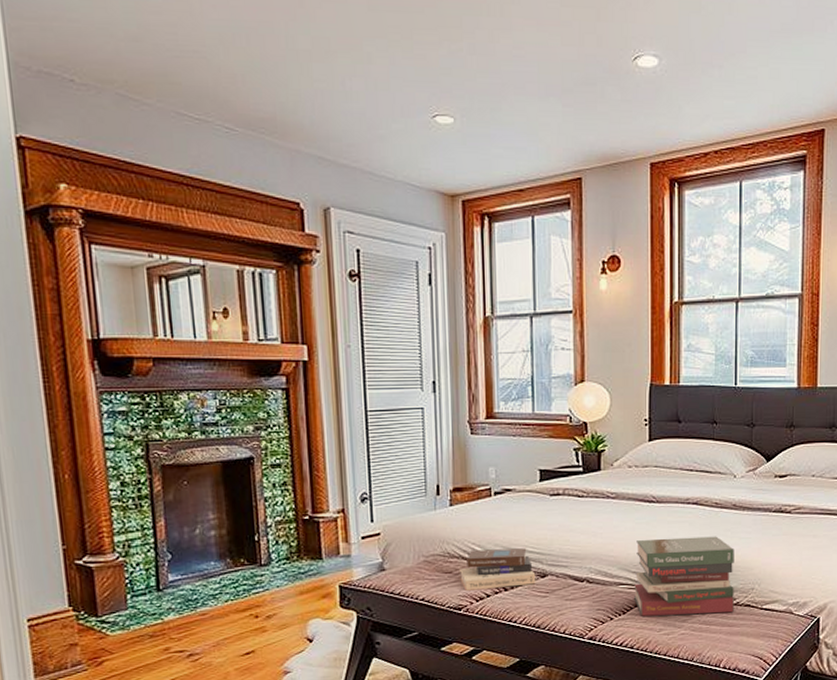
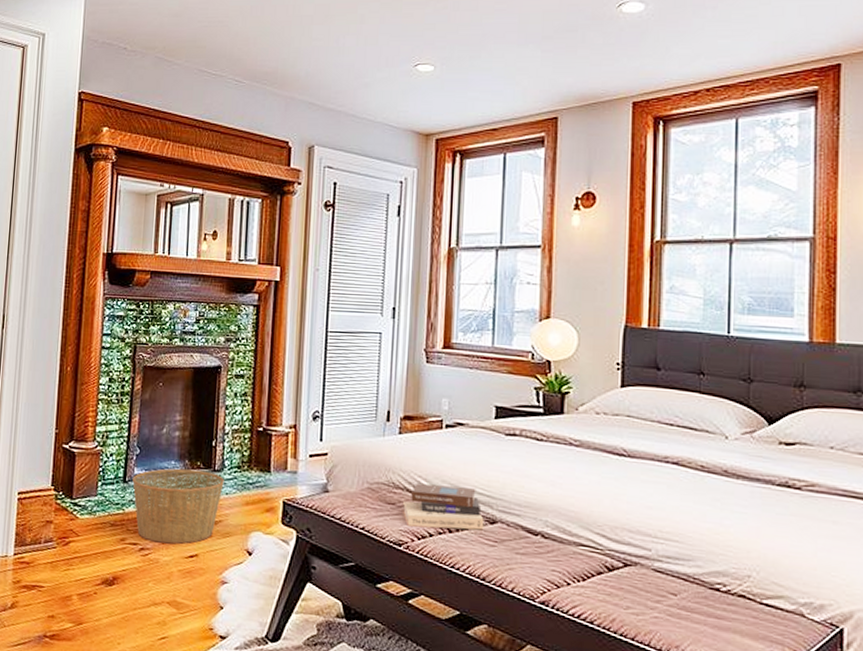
basket: none [167,567,274,646] -> present [132,468,224,545]
books: present [634,536,734,616] -> none [597,497,725,602]

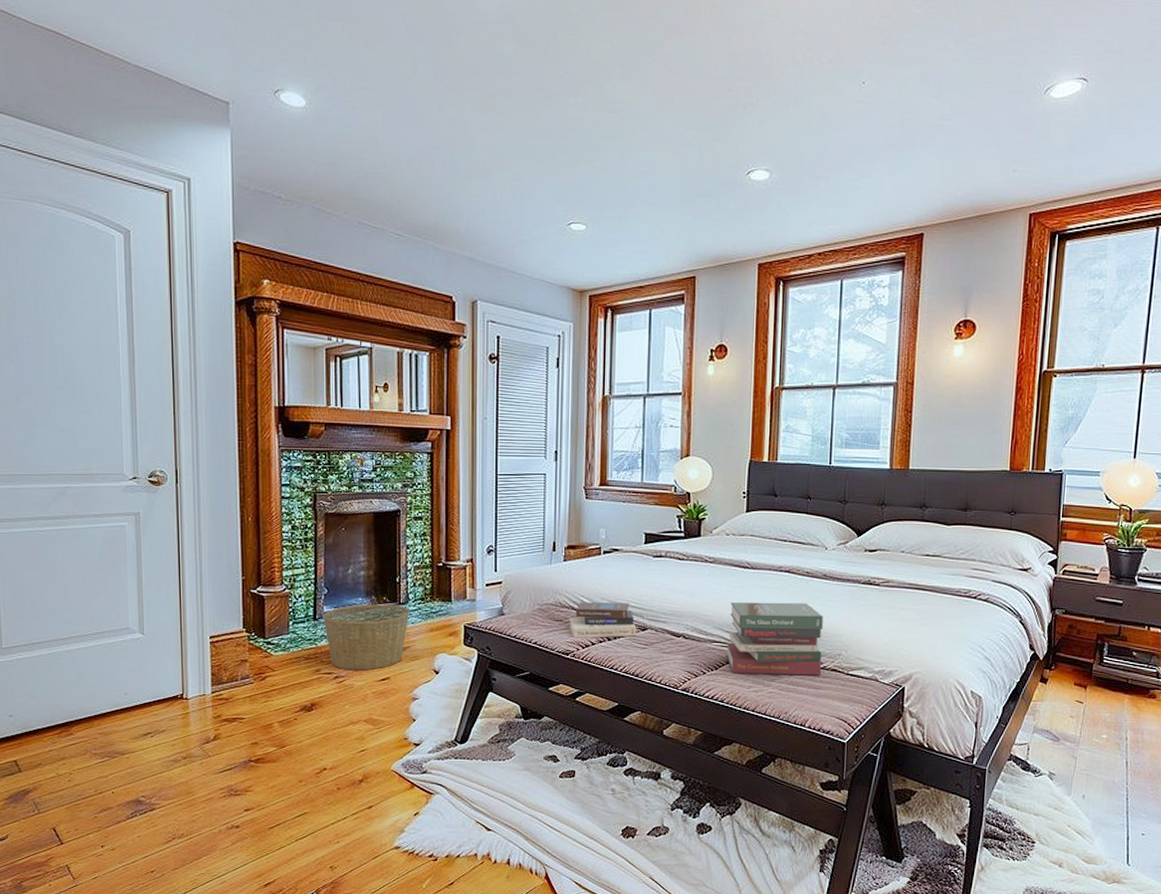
books: none [597,497,725,602] -> present [726,602,823,676]

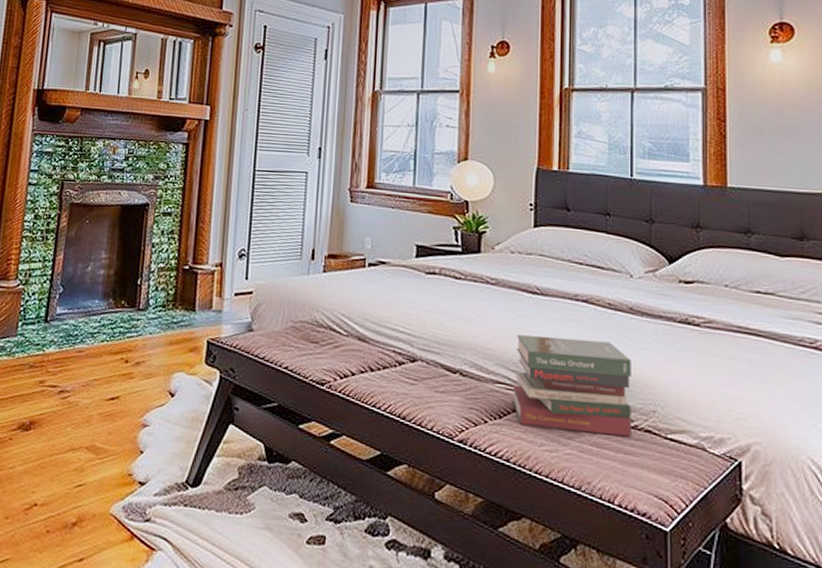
basket: present [323,604,409,671] -> none [54,307,149,386]
books: present [569,602,637,639] -> none [326,322,405,369]

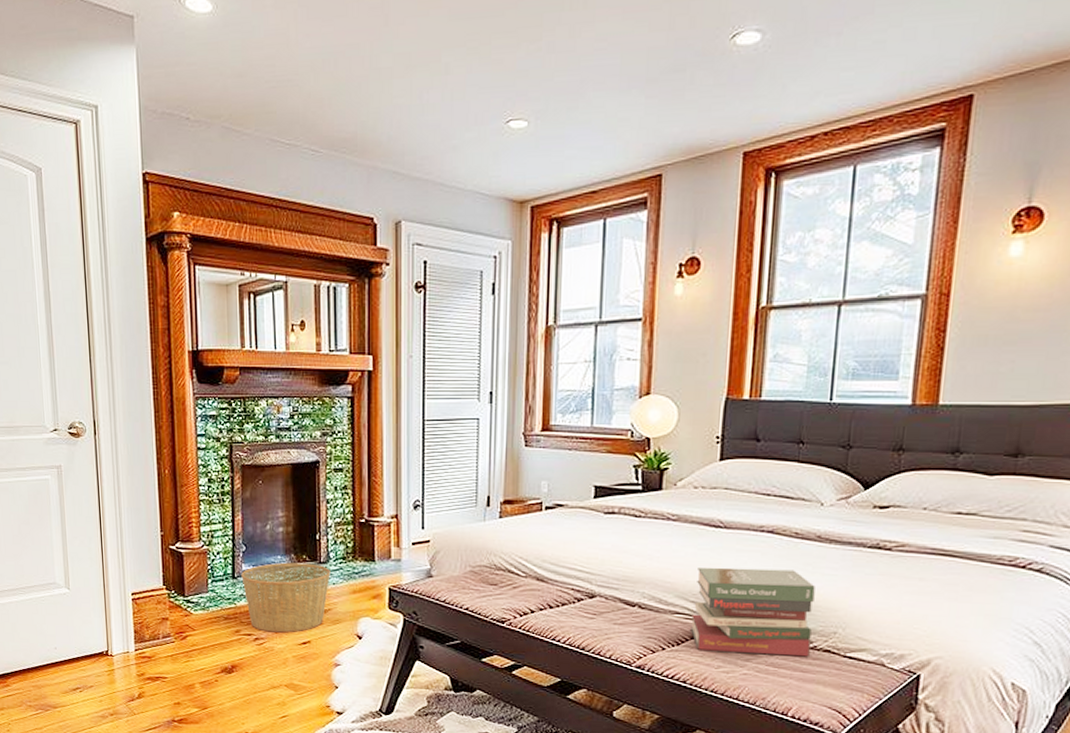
basket: none [54,307,149,386] -> present [241,562,331,633]

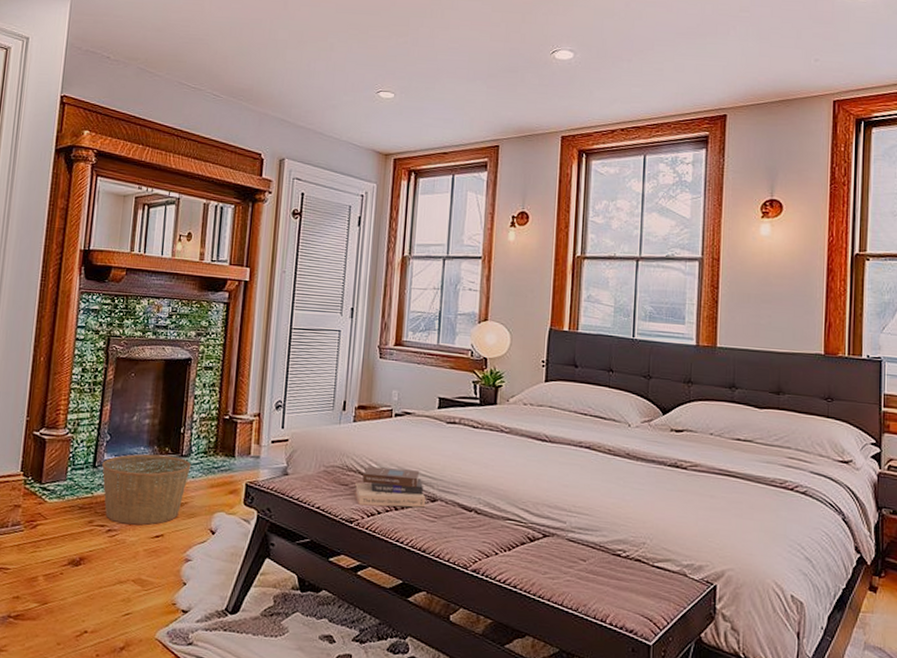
books: none [505,564,584,606] -> present [355,466,426,508]
books: present [691,567,815,657] -> none [521,477,626,566]

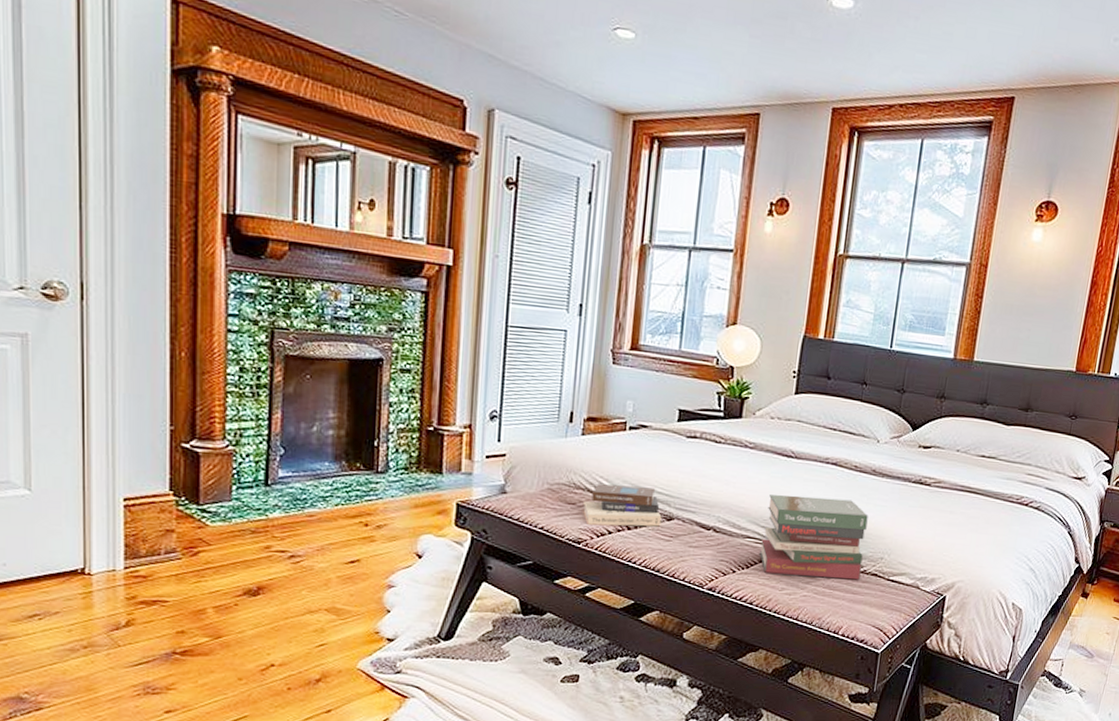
basket: present [102,454,191,526] -> none [277,470,389,550]
books: none [521,477,626,566] -> present [760,495,868,580]

